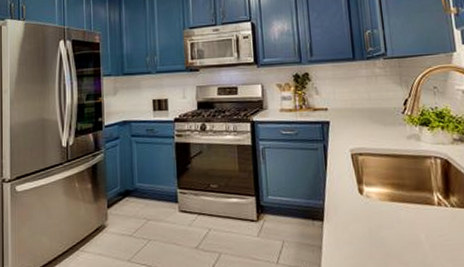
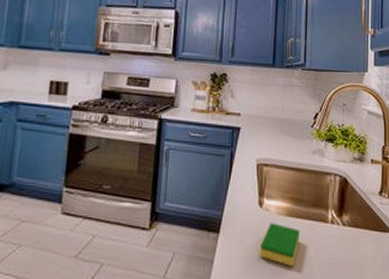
dish sponge: none [365,208,407,249] -> present [259,223,300,266]

